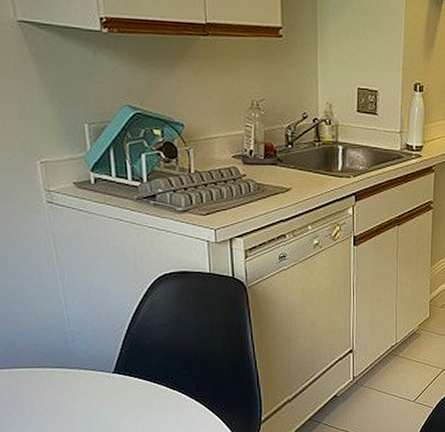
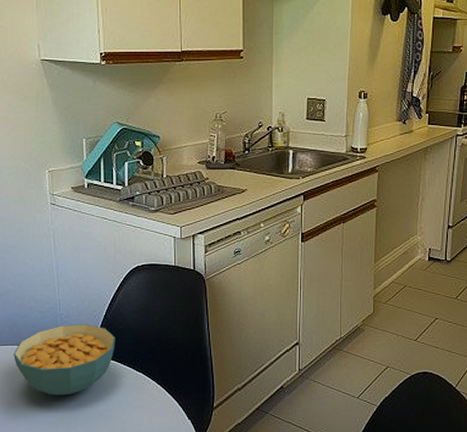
cereal bowl: none [12,340,143,421] -> present [13,324,115,395]

